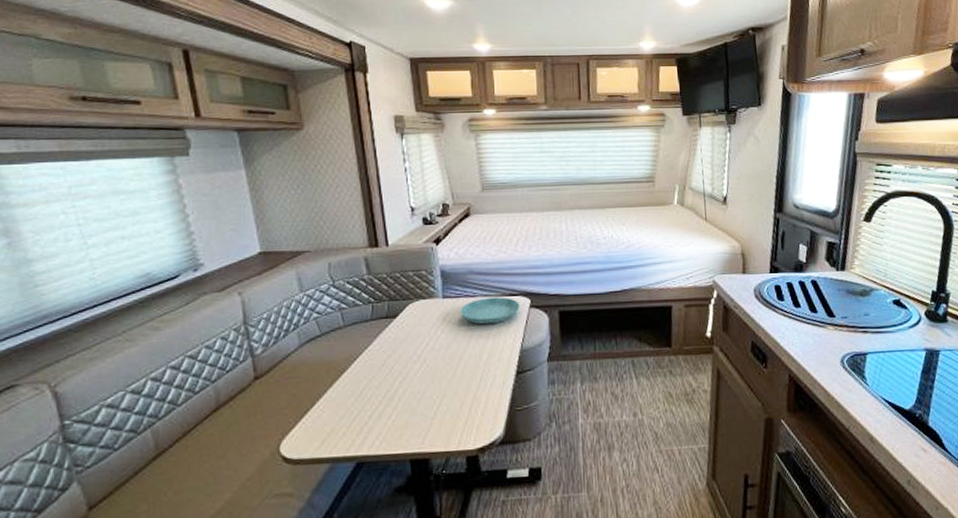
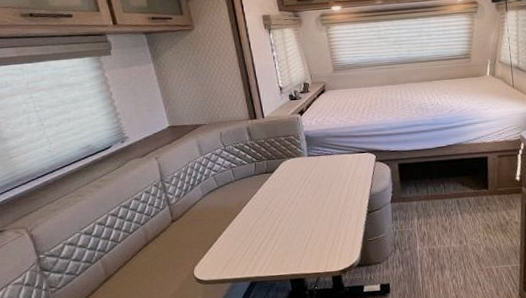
saucer: present [460,297,520,325] -> none [322,154,368,176]

